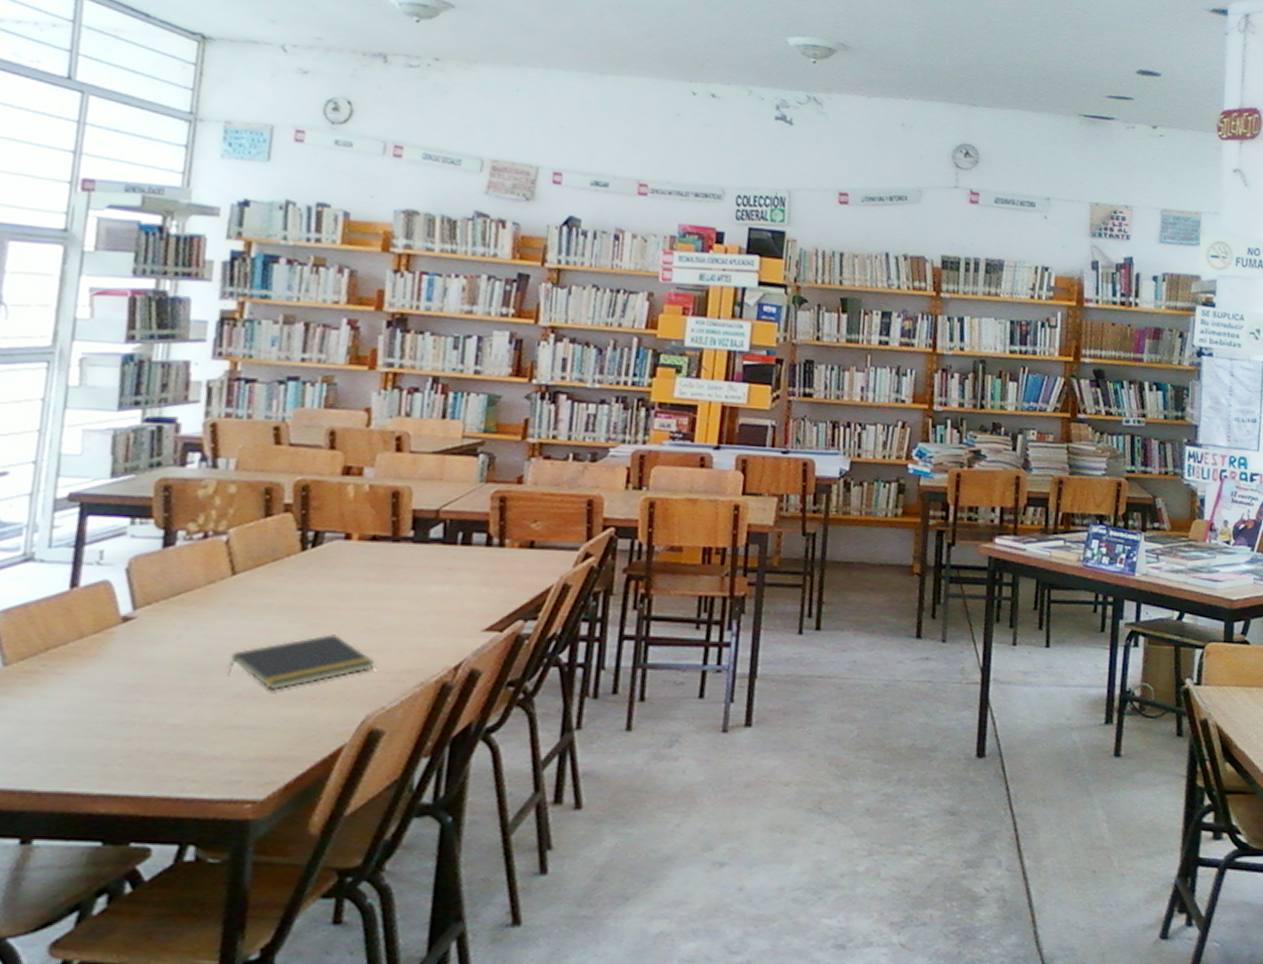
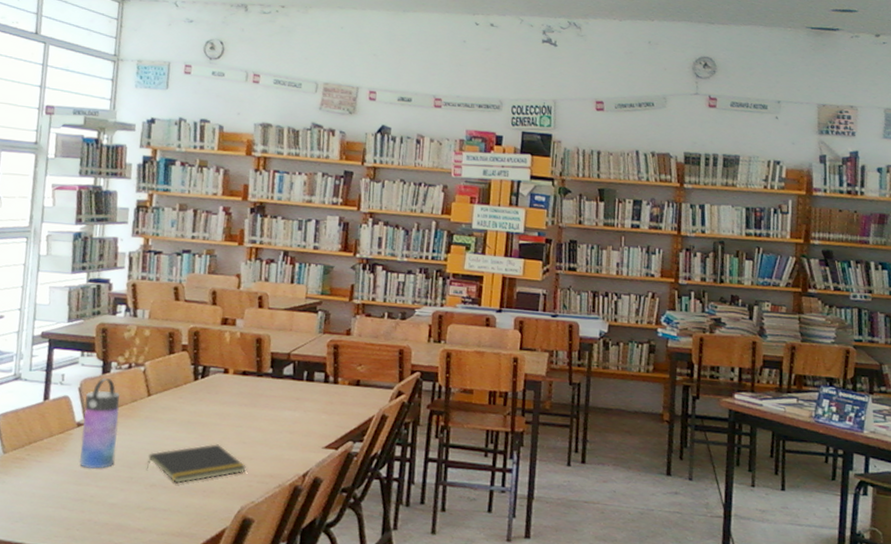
water bottle: none [124,552,189,679] -> present [79,377,120,469]

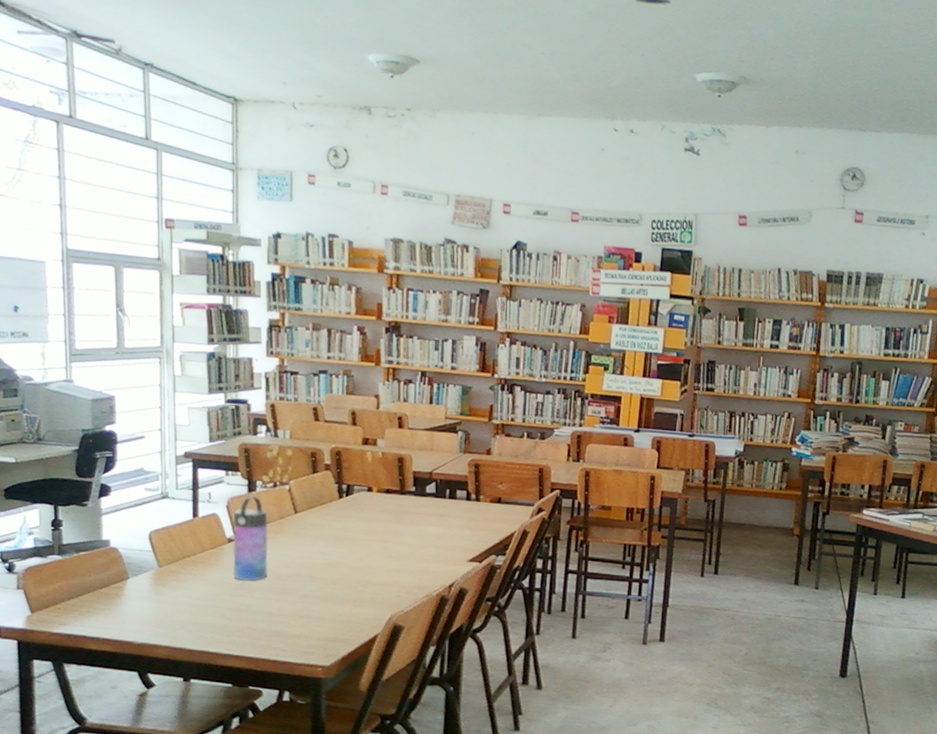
notepad: present [146,444,246,484] -> none [298,558,394,594]

